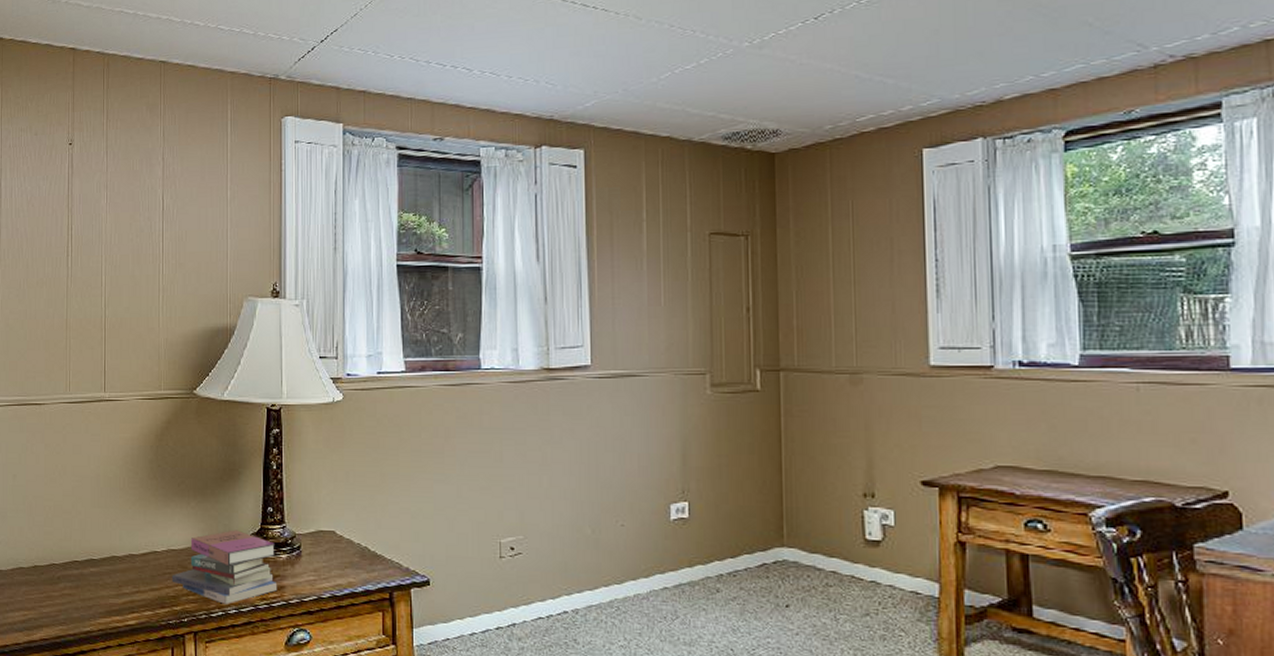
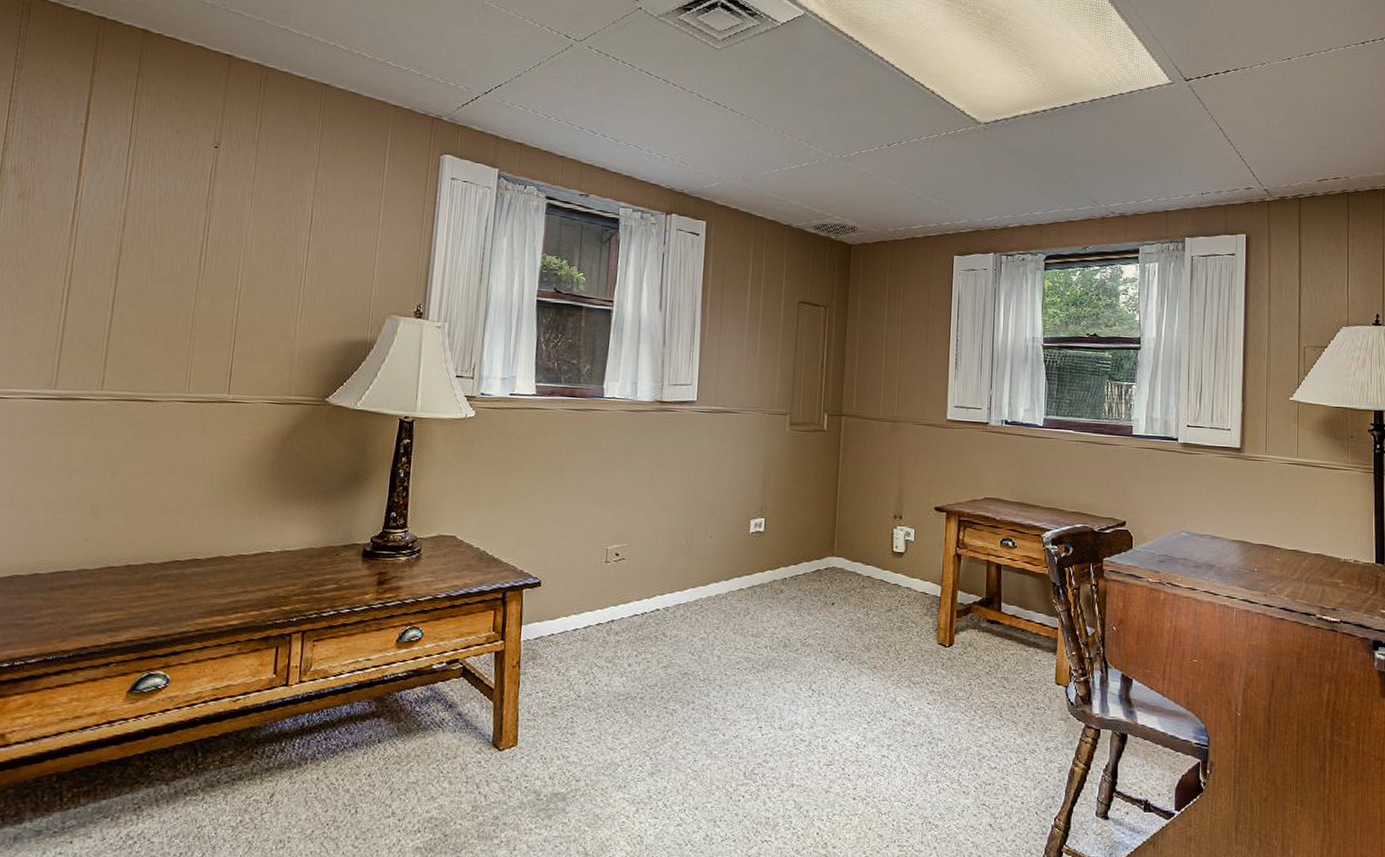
books: present [171,530,278,604] -> none [283,533,395,604]

